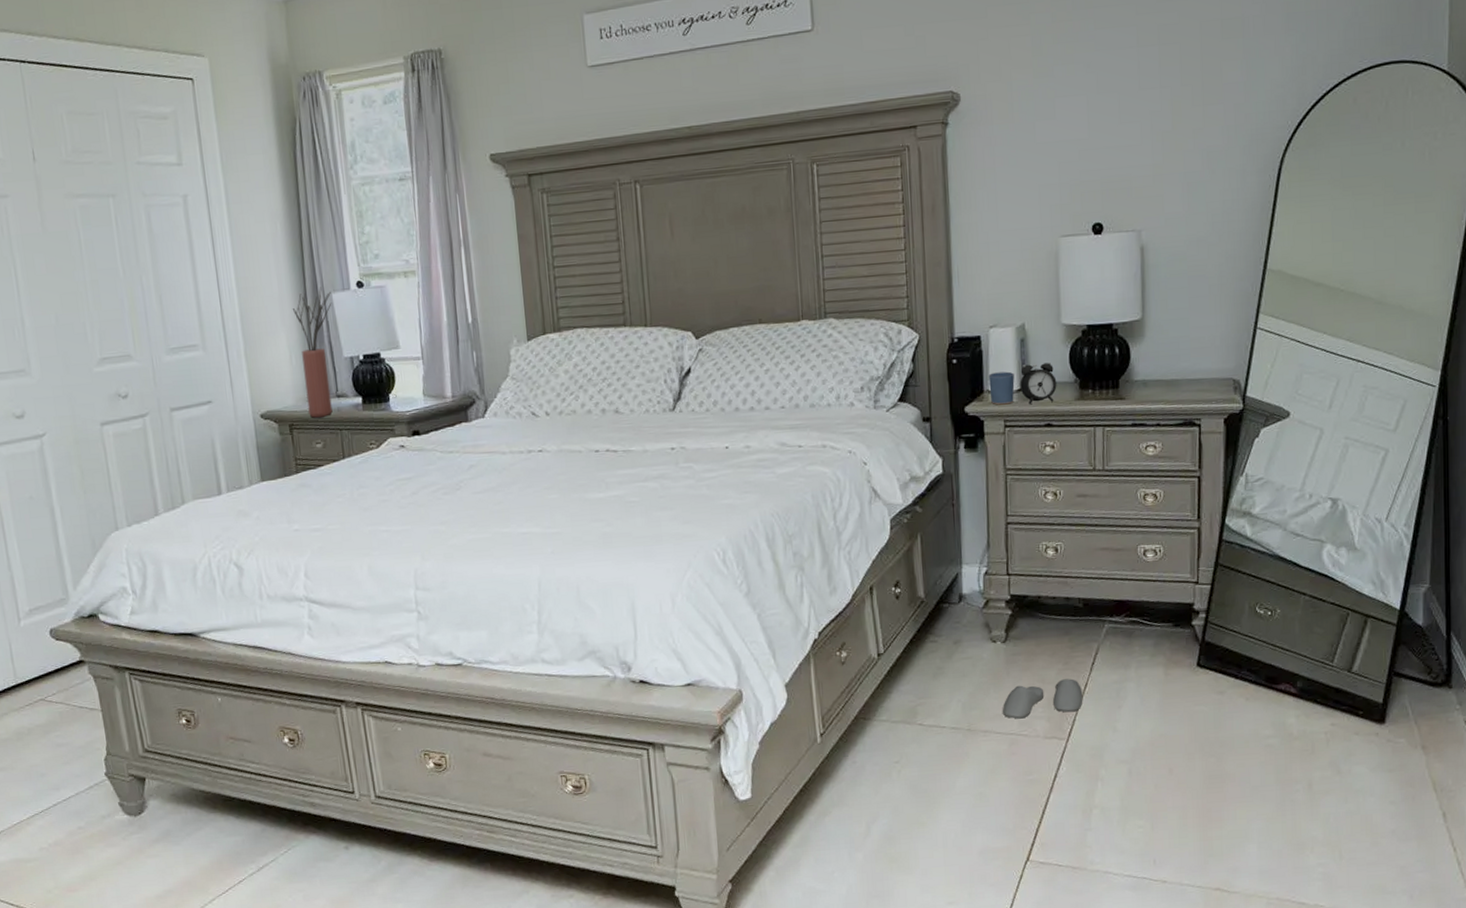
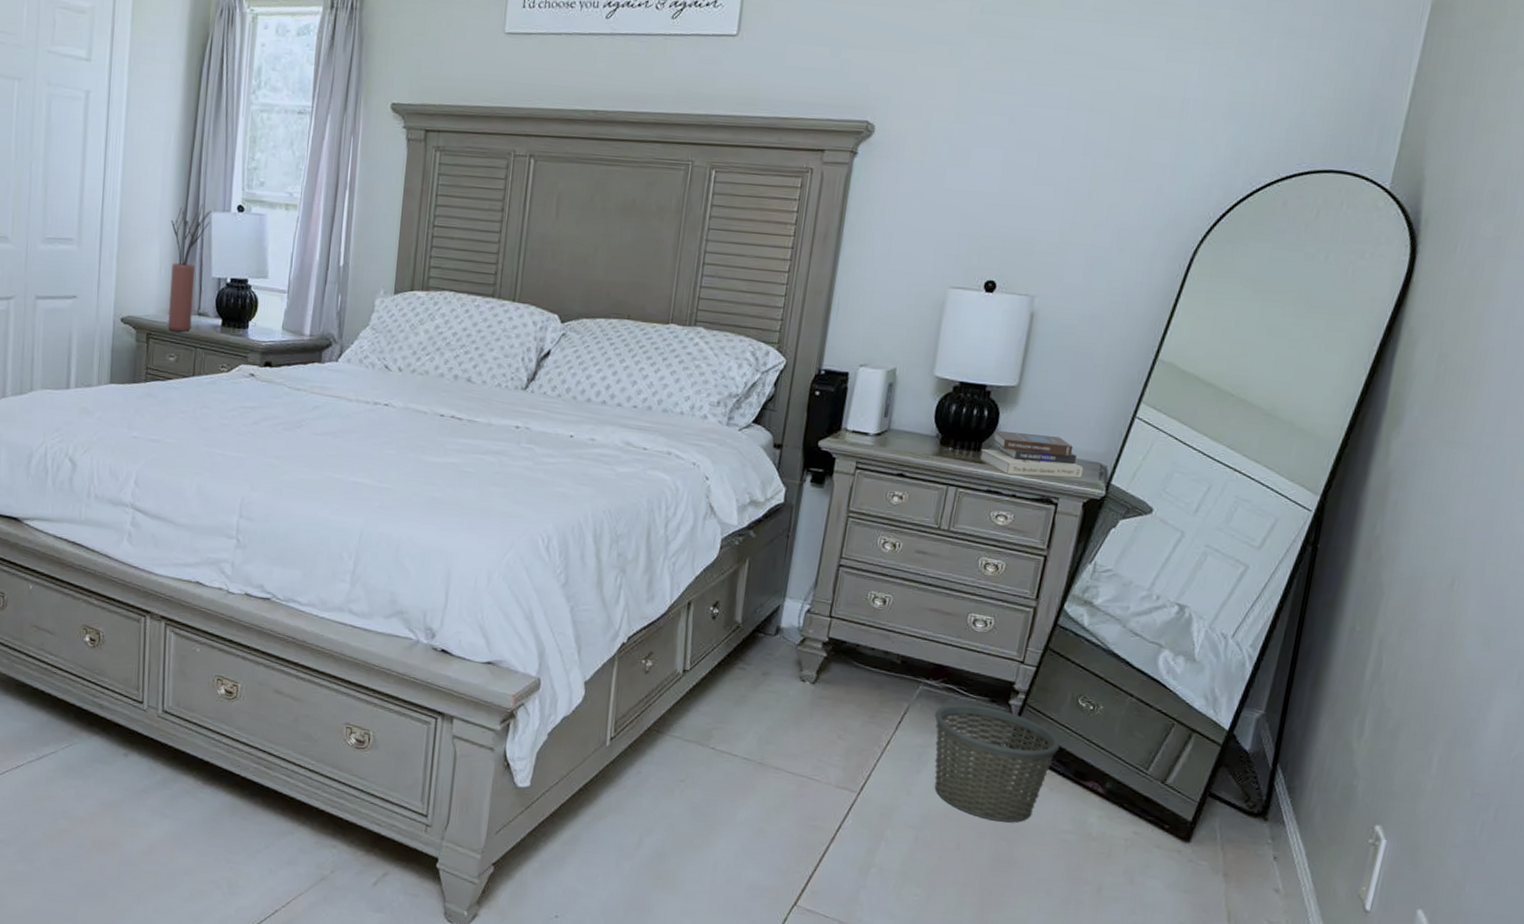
mug: present [989,371,1015,405] -> none [847,412,876,447]
slippers: present [1003,678,1083,719] -> none [798,729,884,767]
alarm clock: present [1020,361,1057,404] -> none [879,410,918,452]
books: none [1118,360,1219,405] -> present [979,430,1084,479]
basket: none [1125,631,1248,740] -> present [934,704,1061,823]

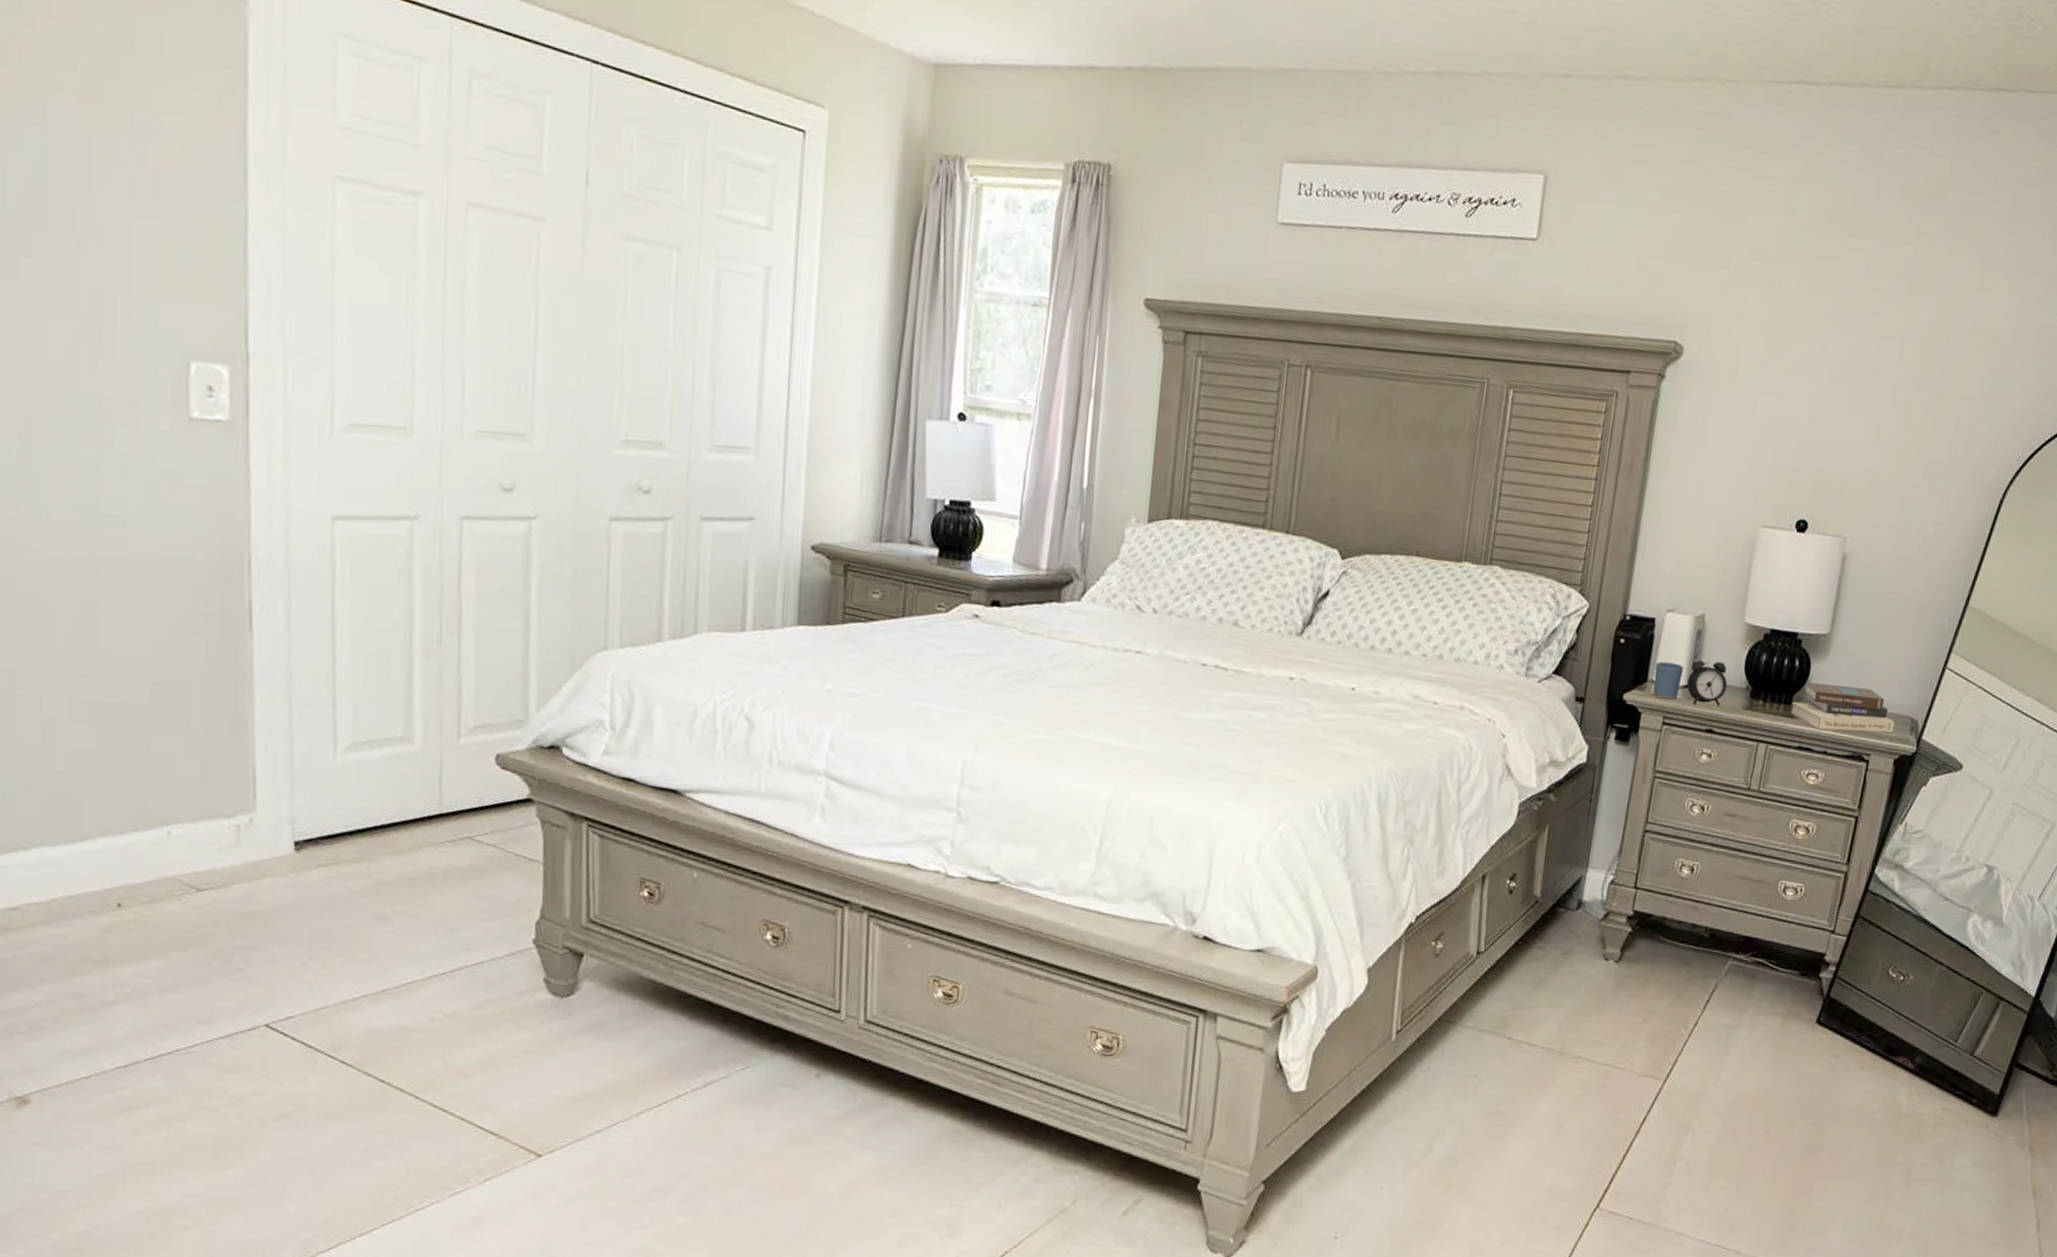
vase: present [168,204,211,332] -> none [871,410,925,564]
mug: none [847,412,876,447] -> present [1653,661,1684,700]
alarm clock: none [879,410,918,452] -> present [1686,659,1728,706]
basket: present [934,704,1061,823] -> none [1743,978,1871,1105]

